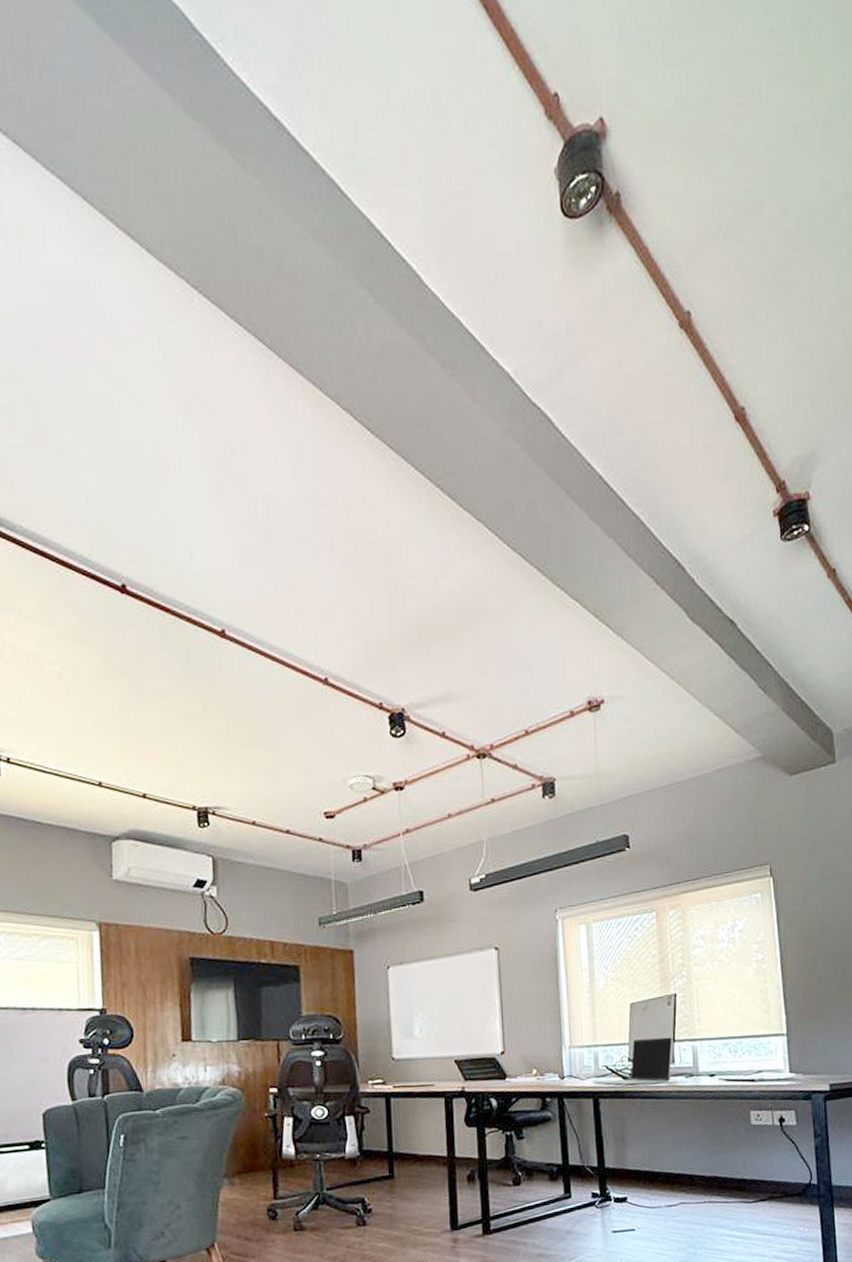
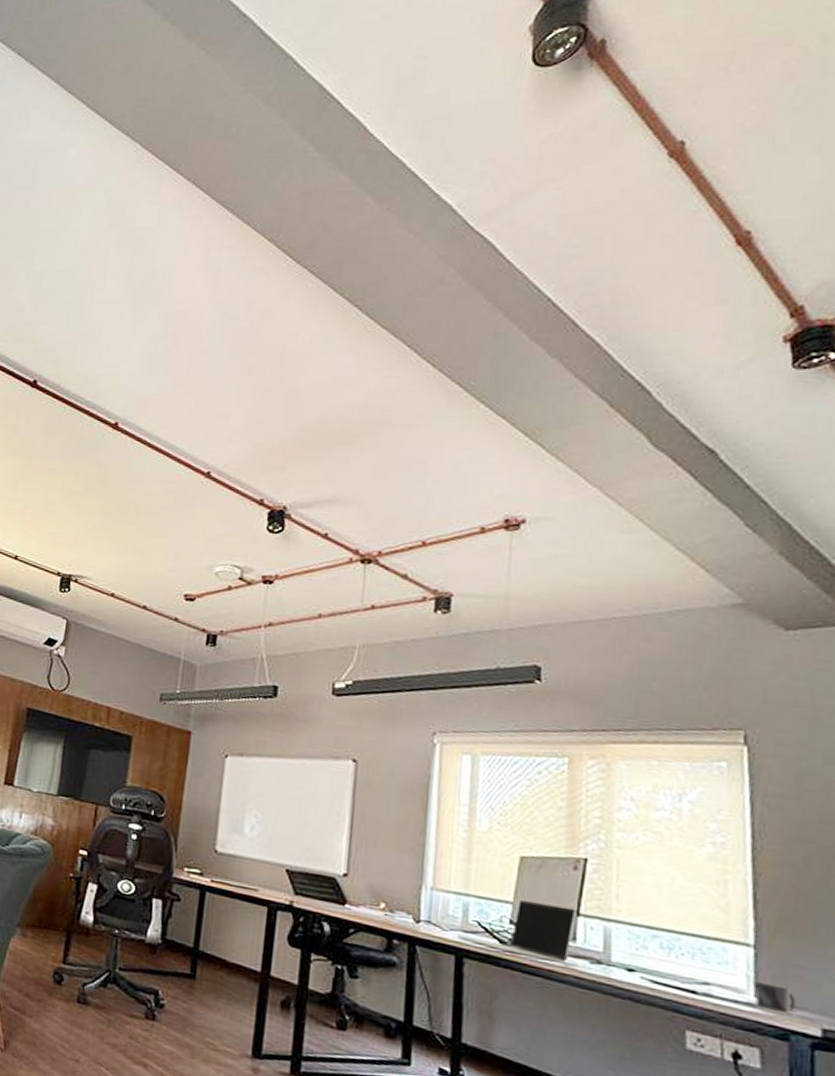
mug: none [788,1059,813,1082] -> present [753,979,796,1016]

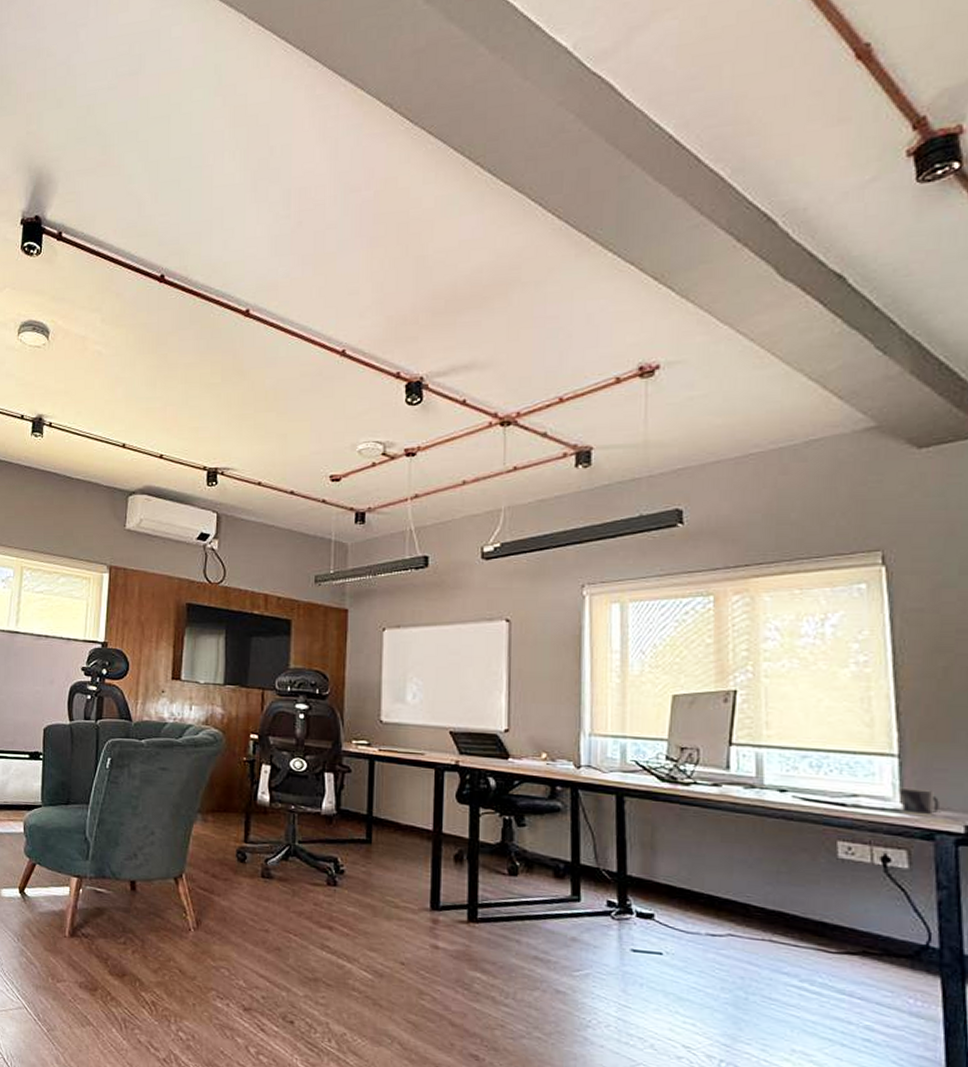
laptop: present [457,900,577,964] -> none [617,737,729,791]

